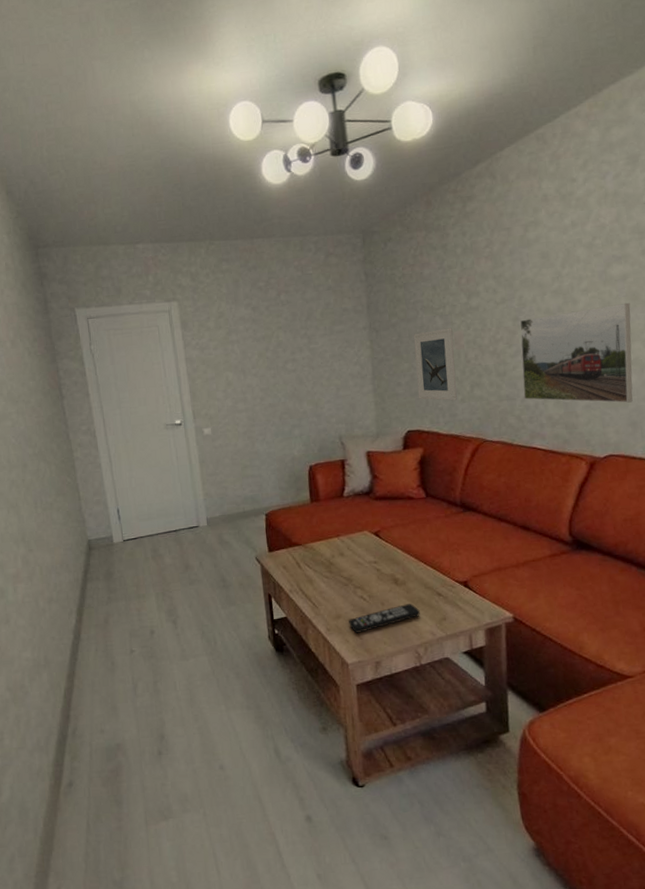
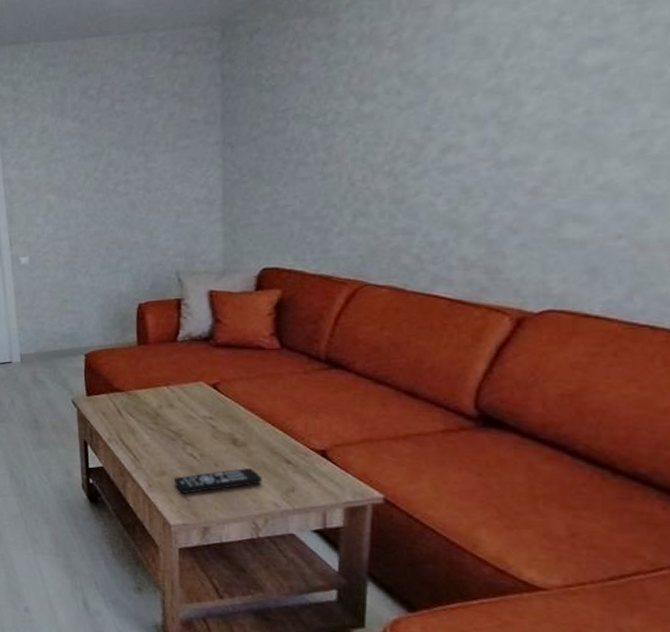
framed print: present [413,327,457,401] -> none [279,141,334,234]
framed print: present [519,302,633,403] -> none [427,103,609,242]

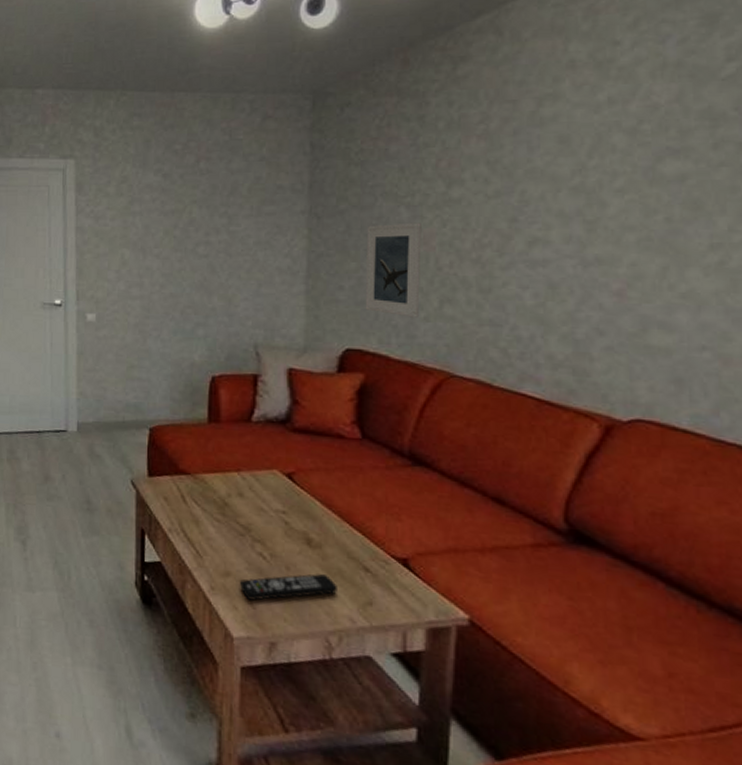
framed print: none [279,141,334,234] -> present [365,222,422,318]

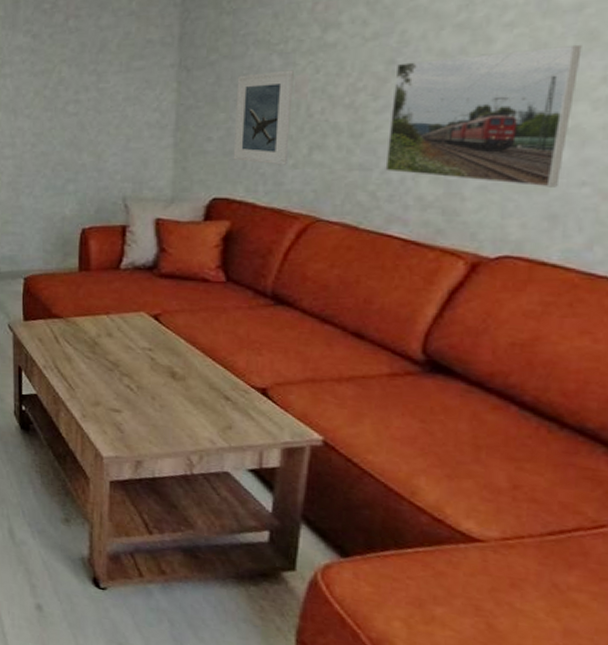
remote control: present [239,574,337,601] -> none [108,402,199,426]
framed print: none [514,212,688,351] -> present [385,44,582,187]

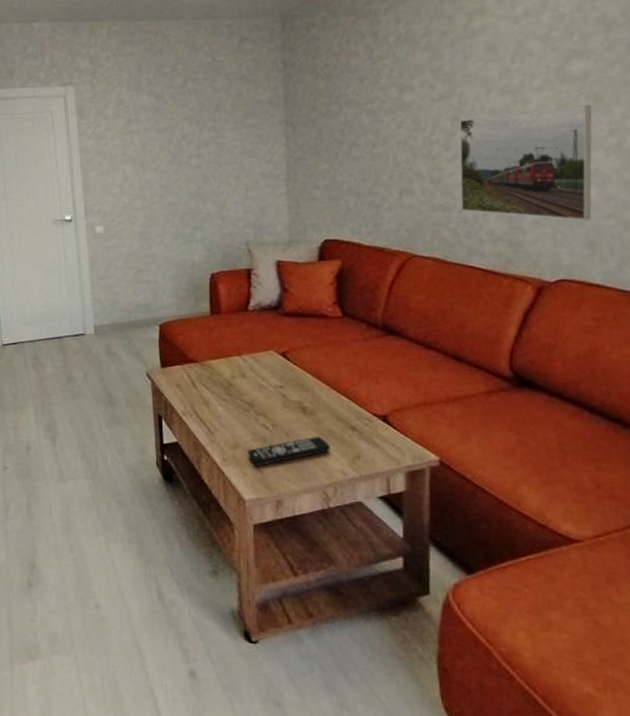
remote control: none [108,402,199,426] -> present [247,437,330,466]
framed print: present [233,70,294,165] -> none [335,126,383,209]

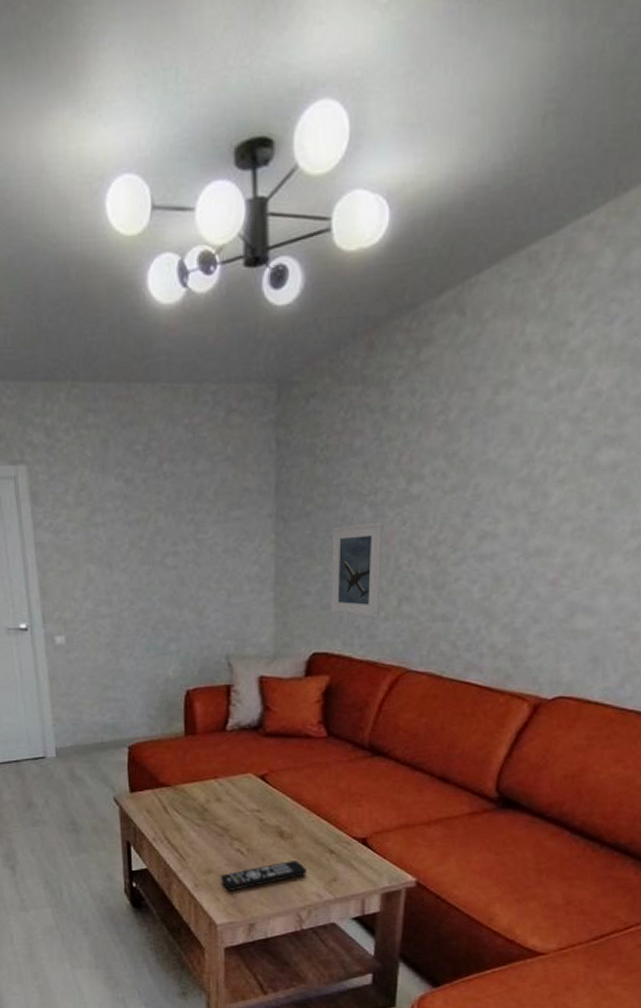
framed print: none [335,126,383,209] -> present [330,521,383,618]
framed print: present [459,104,592,220] -> none [463,501,617,633]

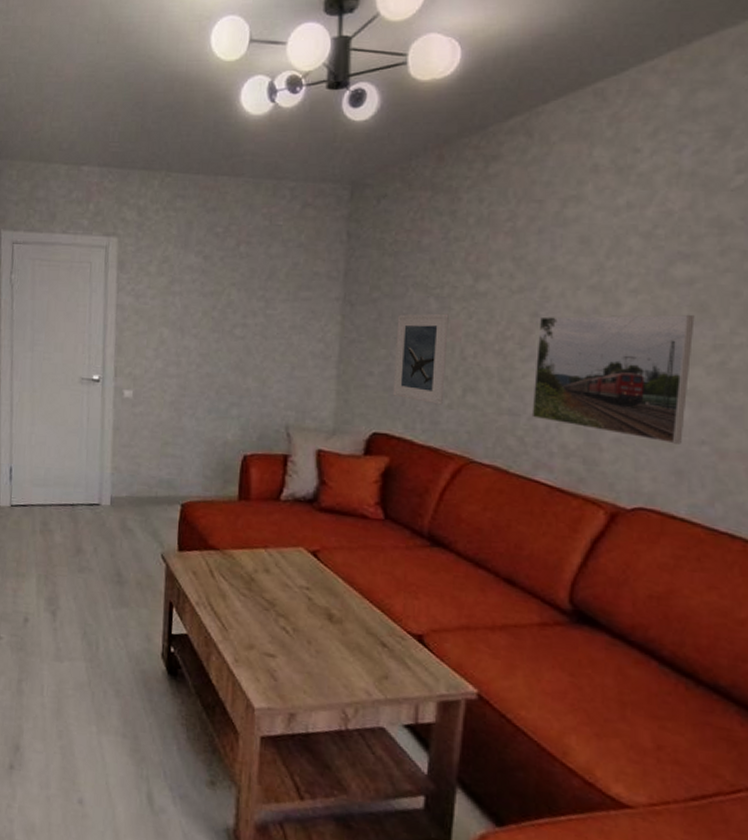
remote control: present [220,861,307,891] -> none [262,648,356,673]
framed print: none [463,501,617,633] -> present [531,314,695,444]

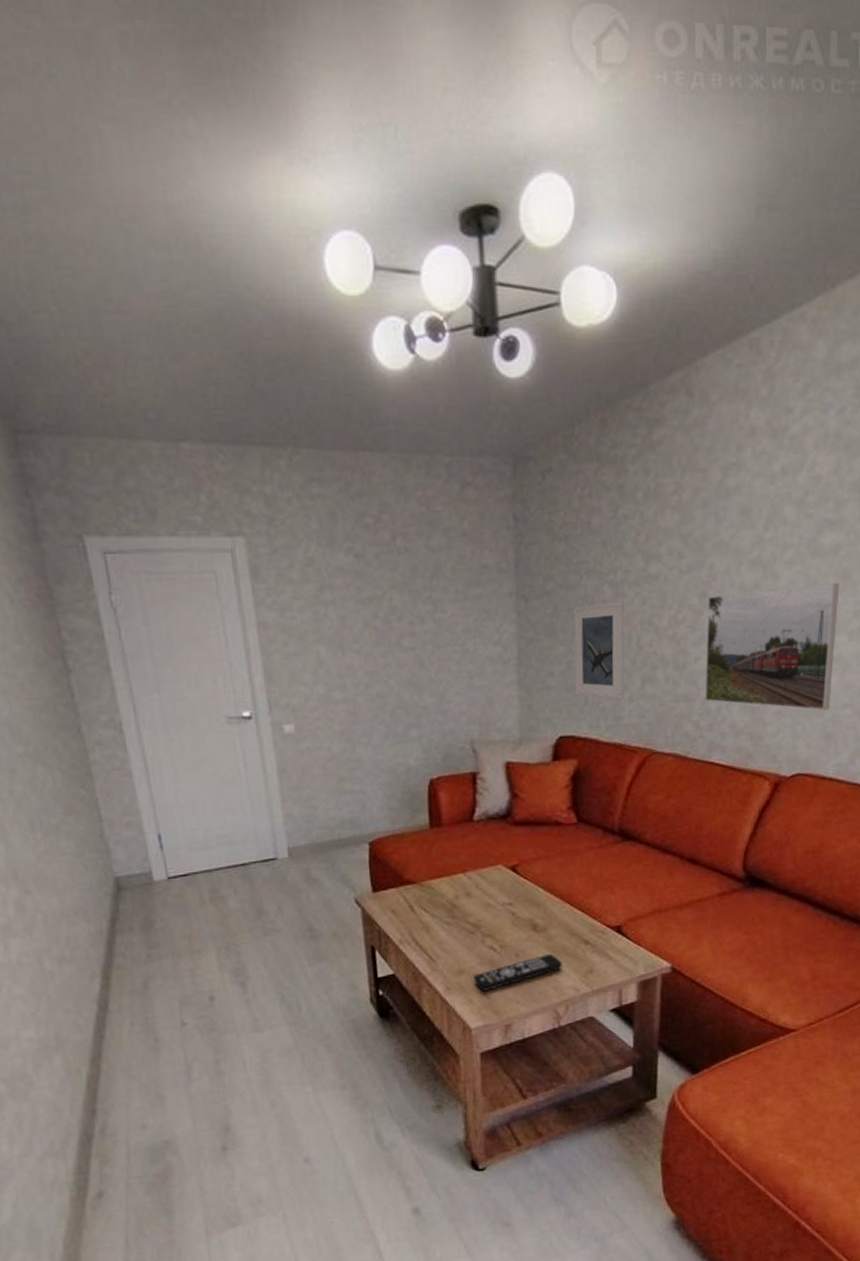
remote control: none [262,648,356,673] -> present [472,954,562,992]

